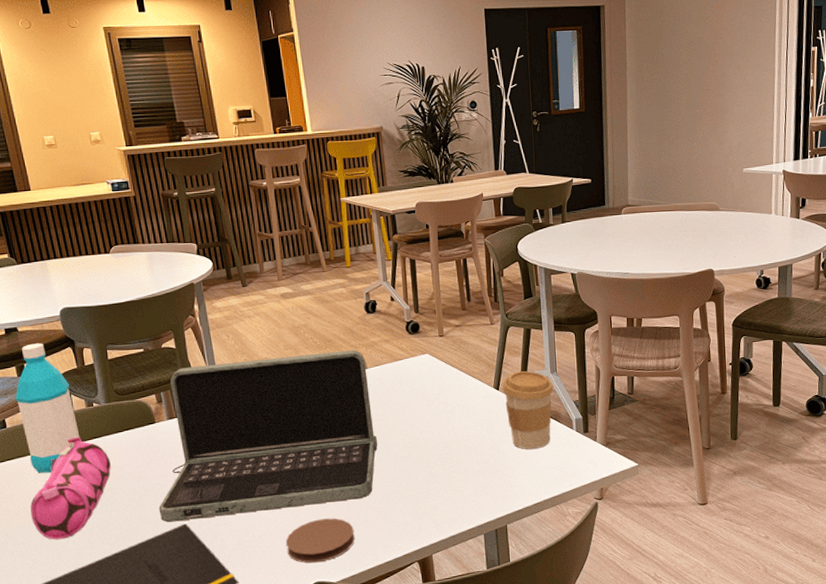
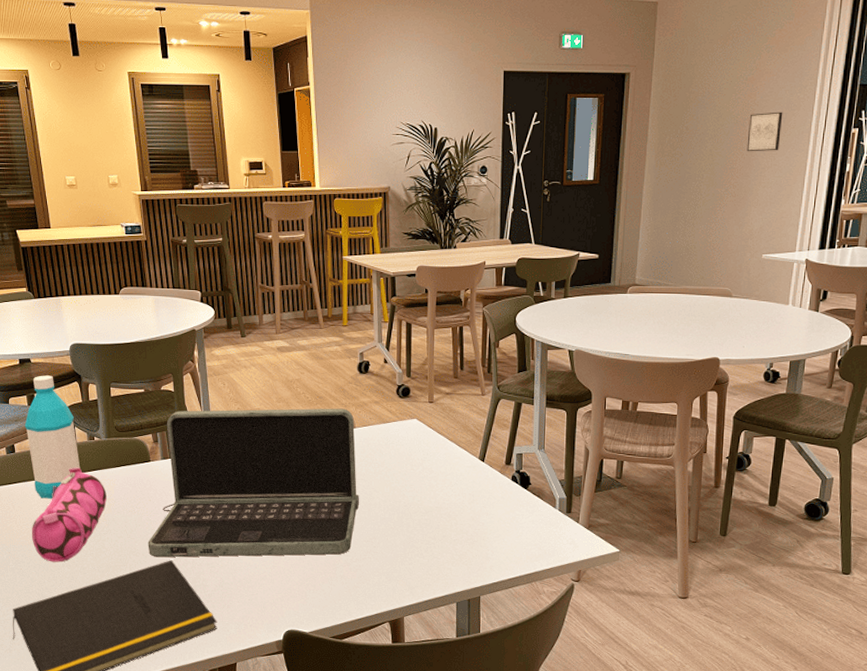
coaster: present [286,518,355,563] -> none [264,570,330,612]
coffee cup: present [502,371,554,449] -> none [487,445,540,524]
wall art: none [718,35,749,74] -> present [746,111,783,152]

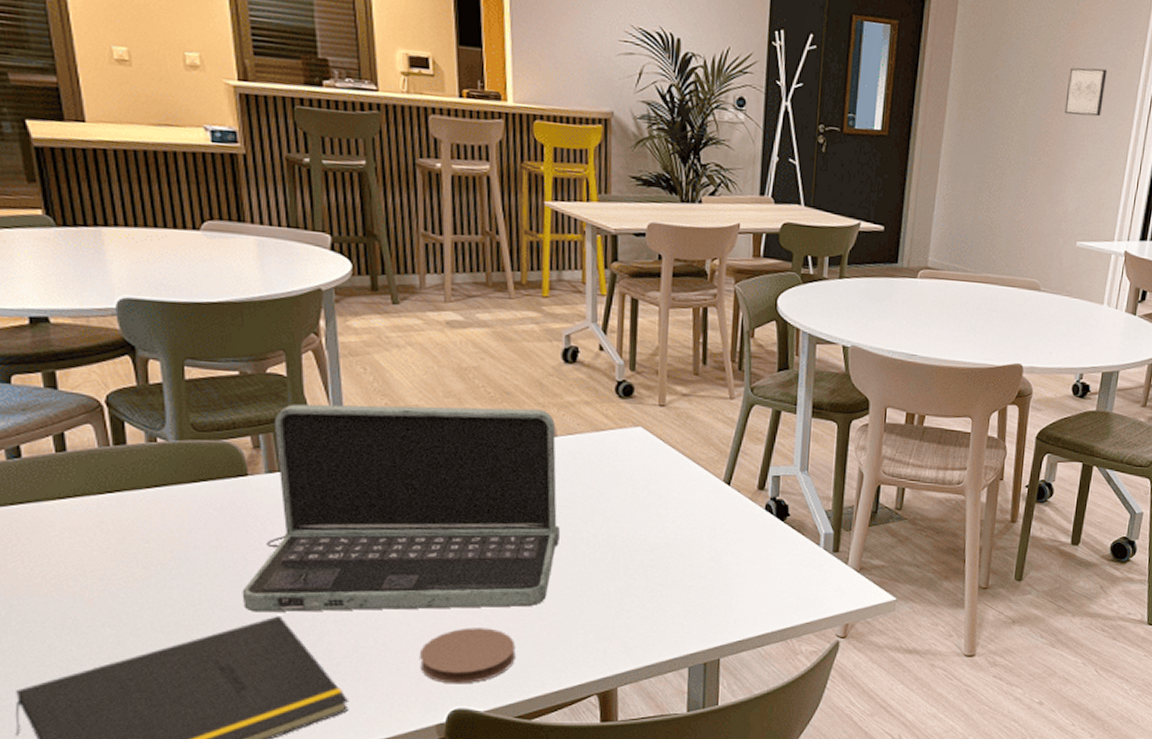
water bottle: present [24,375,81,499] -> none [38,343,133,527]
pencil case: present [32,467,107,563] -> none [50,481,176,621]
coaster: none [264,570,330,612] -> present [420,627,516,684]

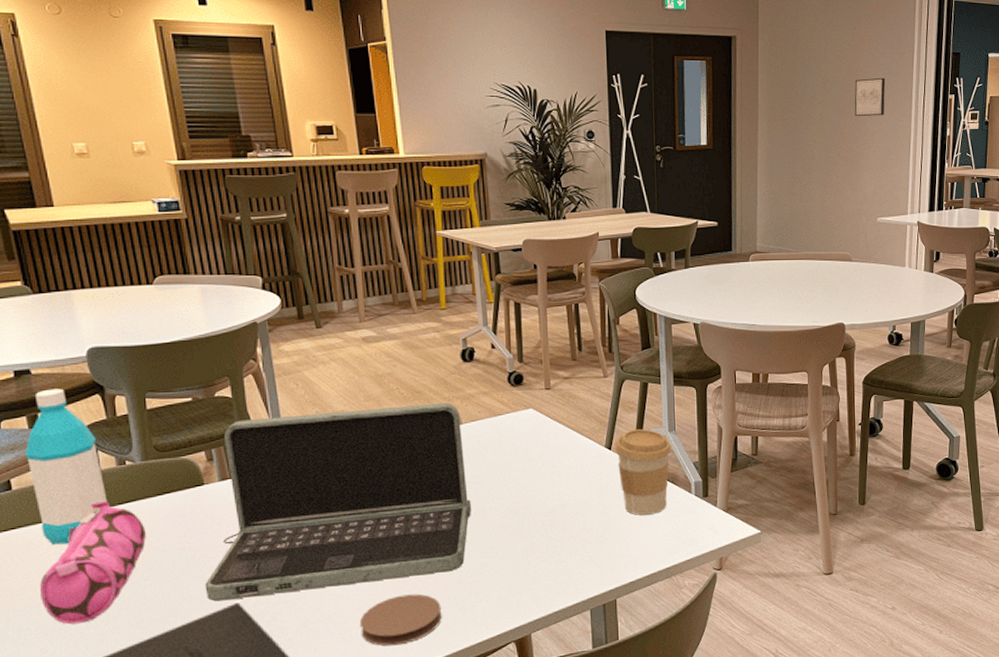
water bottle: none [38,343,133,527] -> present [24,388,108,545]
pencil case: none [50,481,176,621] -> present [40,500,146,625]
coffee cup: none [735,464,801,566] -> present [615,429,671,515]

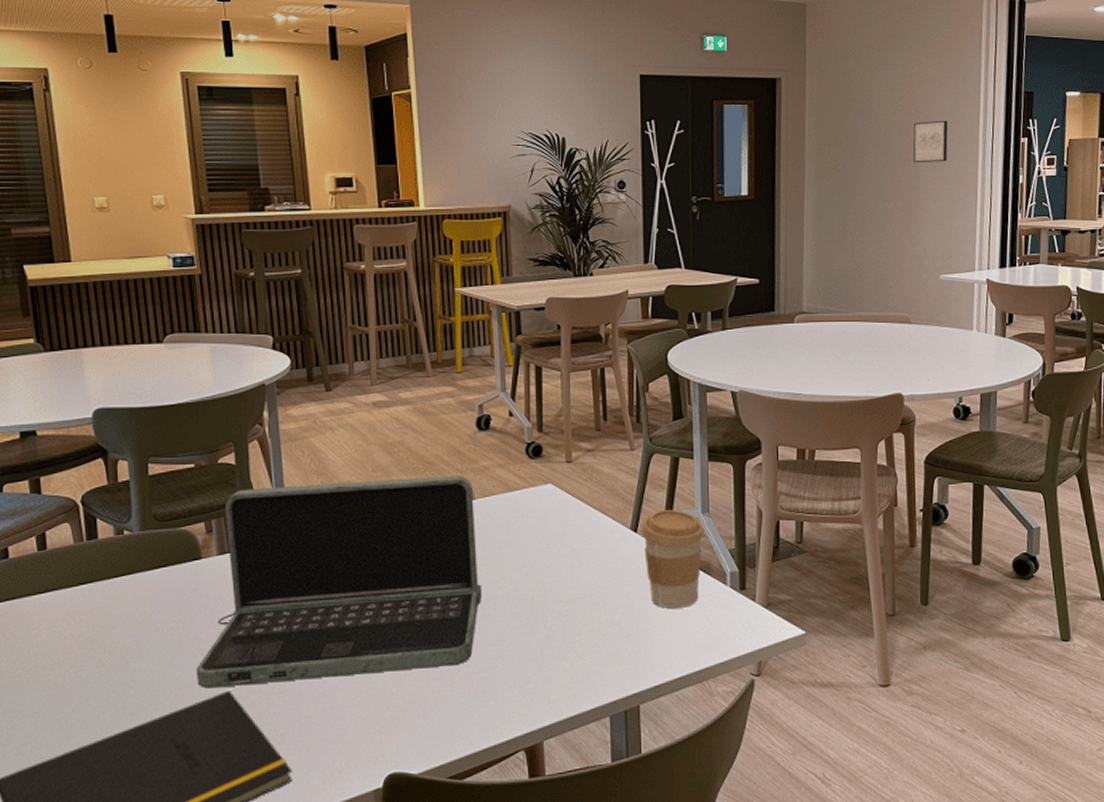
water bottle: present [24,388,108,545] -> none [24,451,103,619]
pencil case: present [40,500,146,625] -> none [29,572,139,708]
coaster: present [360,594,442,646] -> none [357,689,445,748]

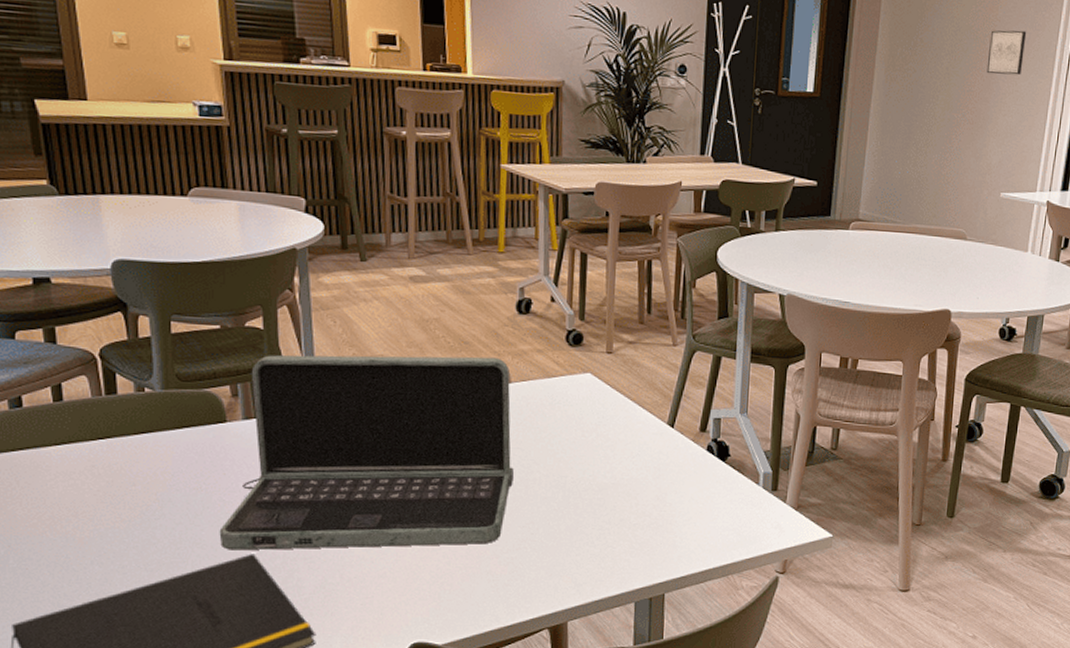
coffee cup: present [641,510,704,608] -> none [678,407,741,504]

